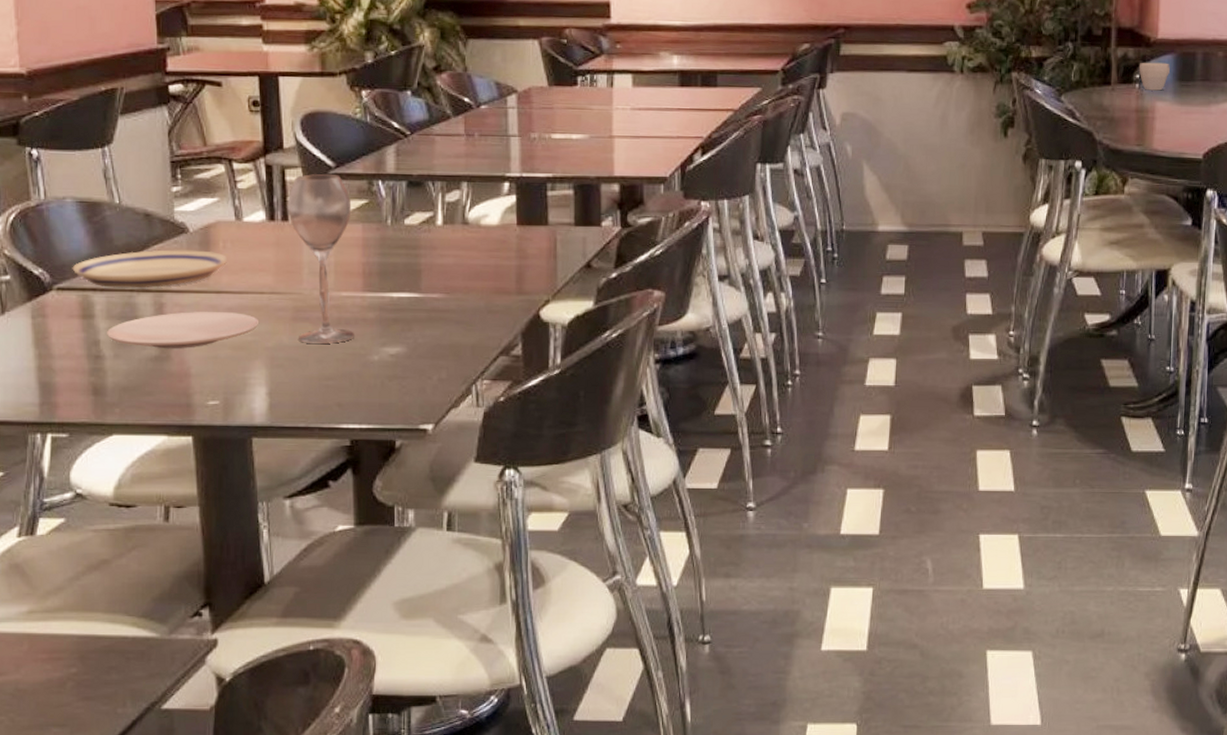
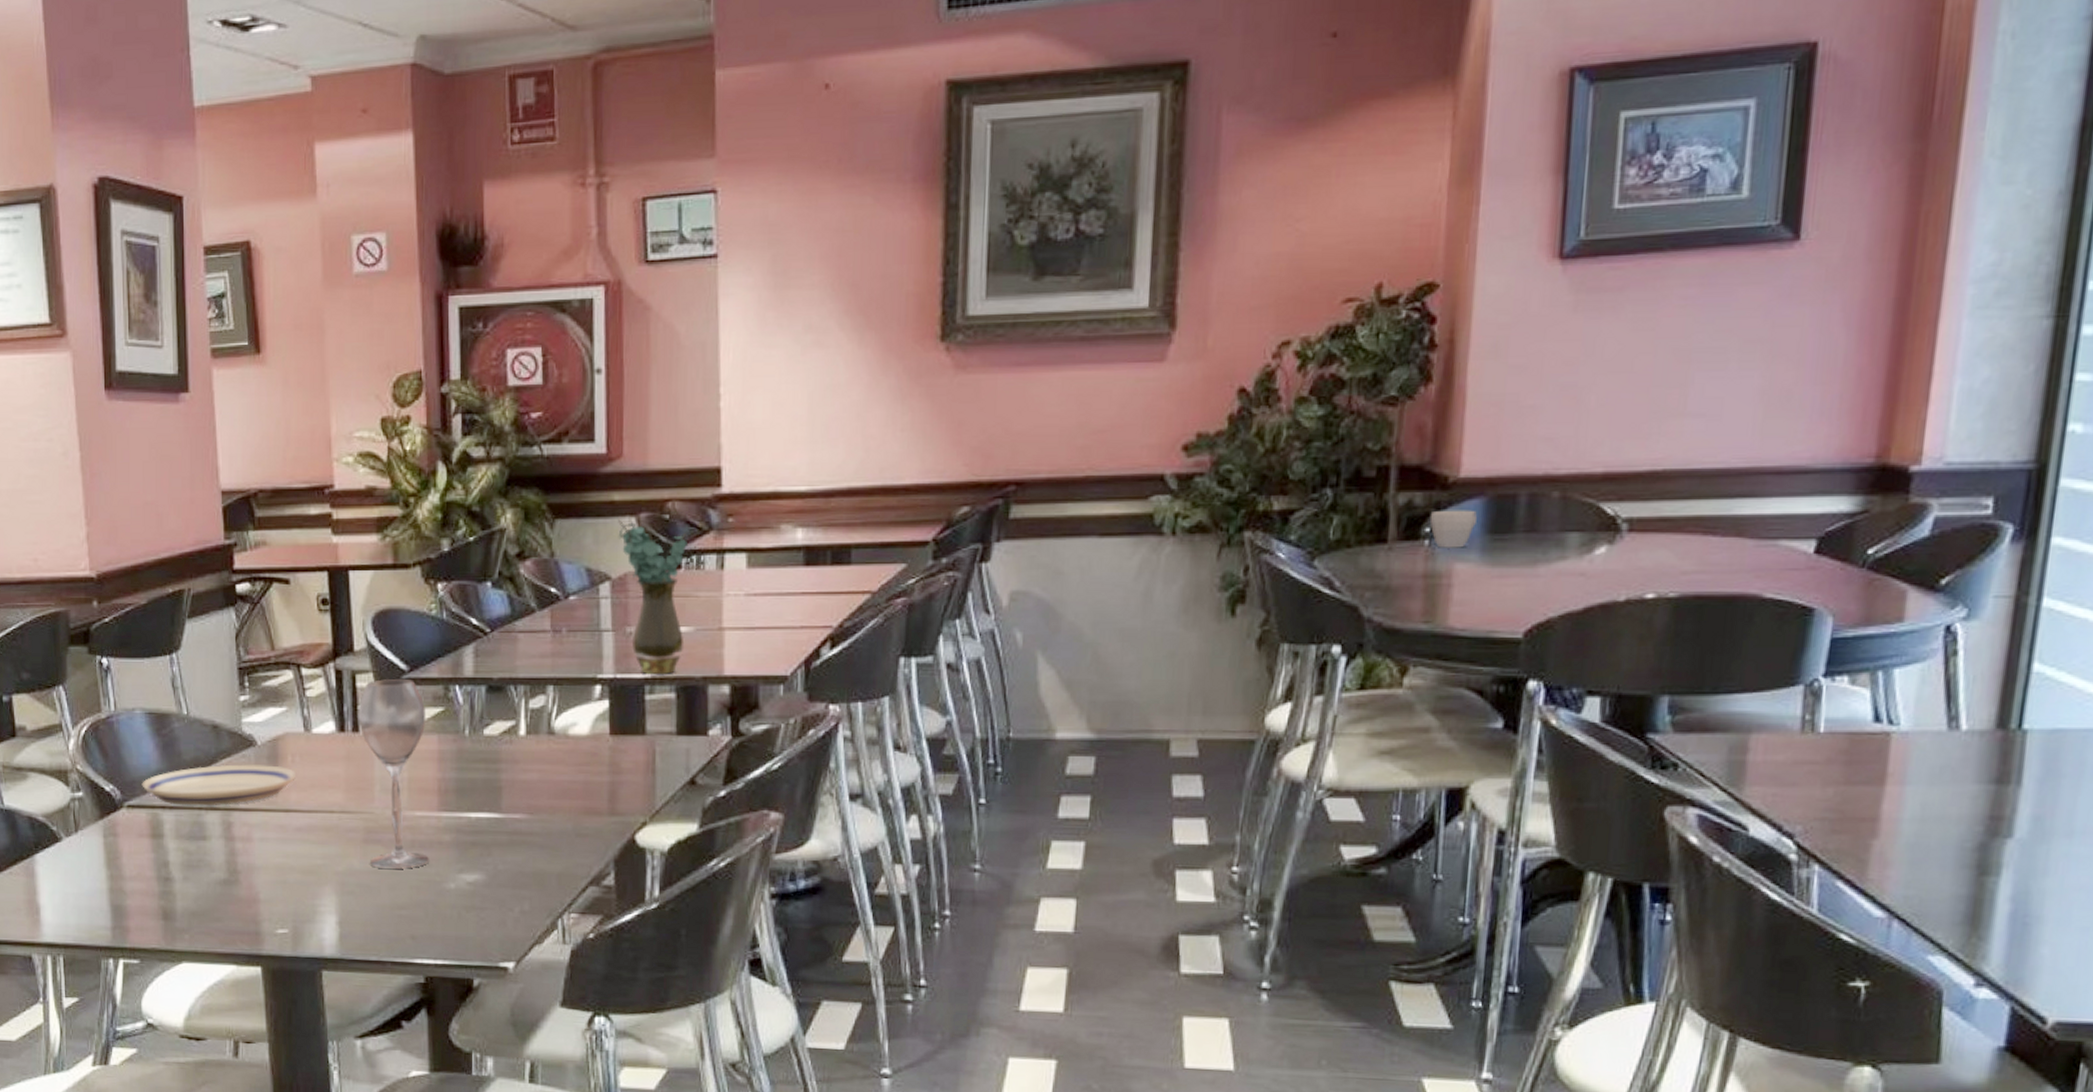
plate: present [107,311,260,349] -> none [176,831,329,872]
vase: none [523,41,582,174] -> present [618,519,687,674]

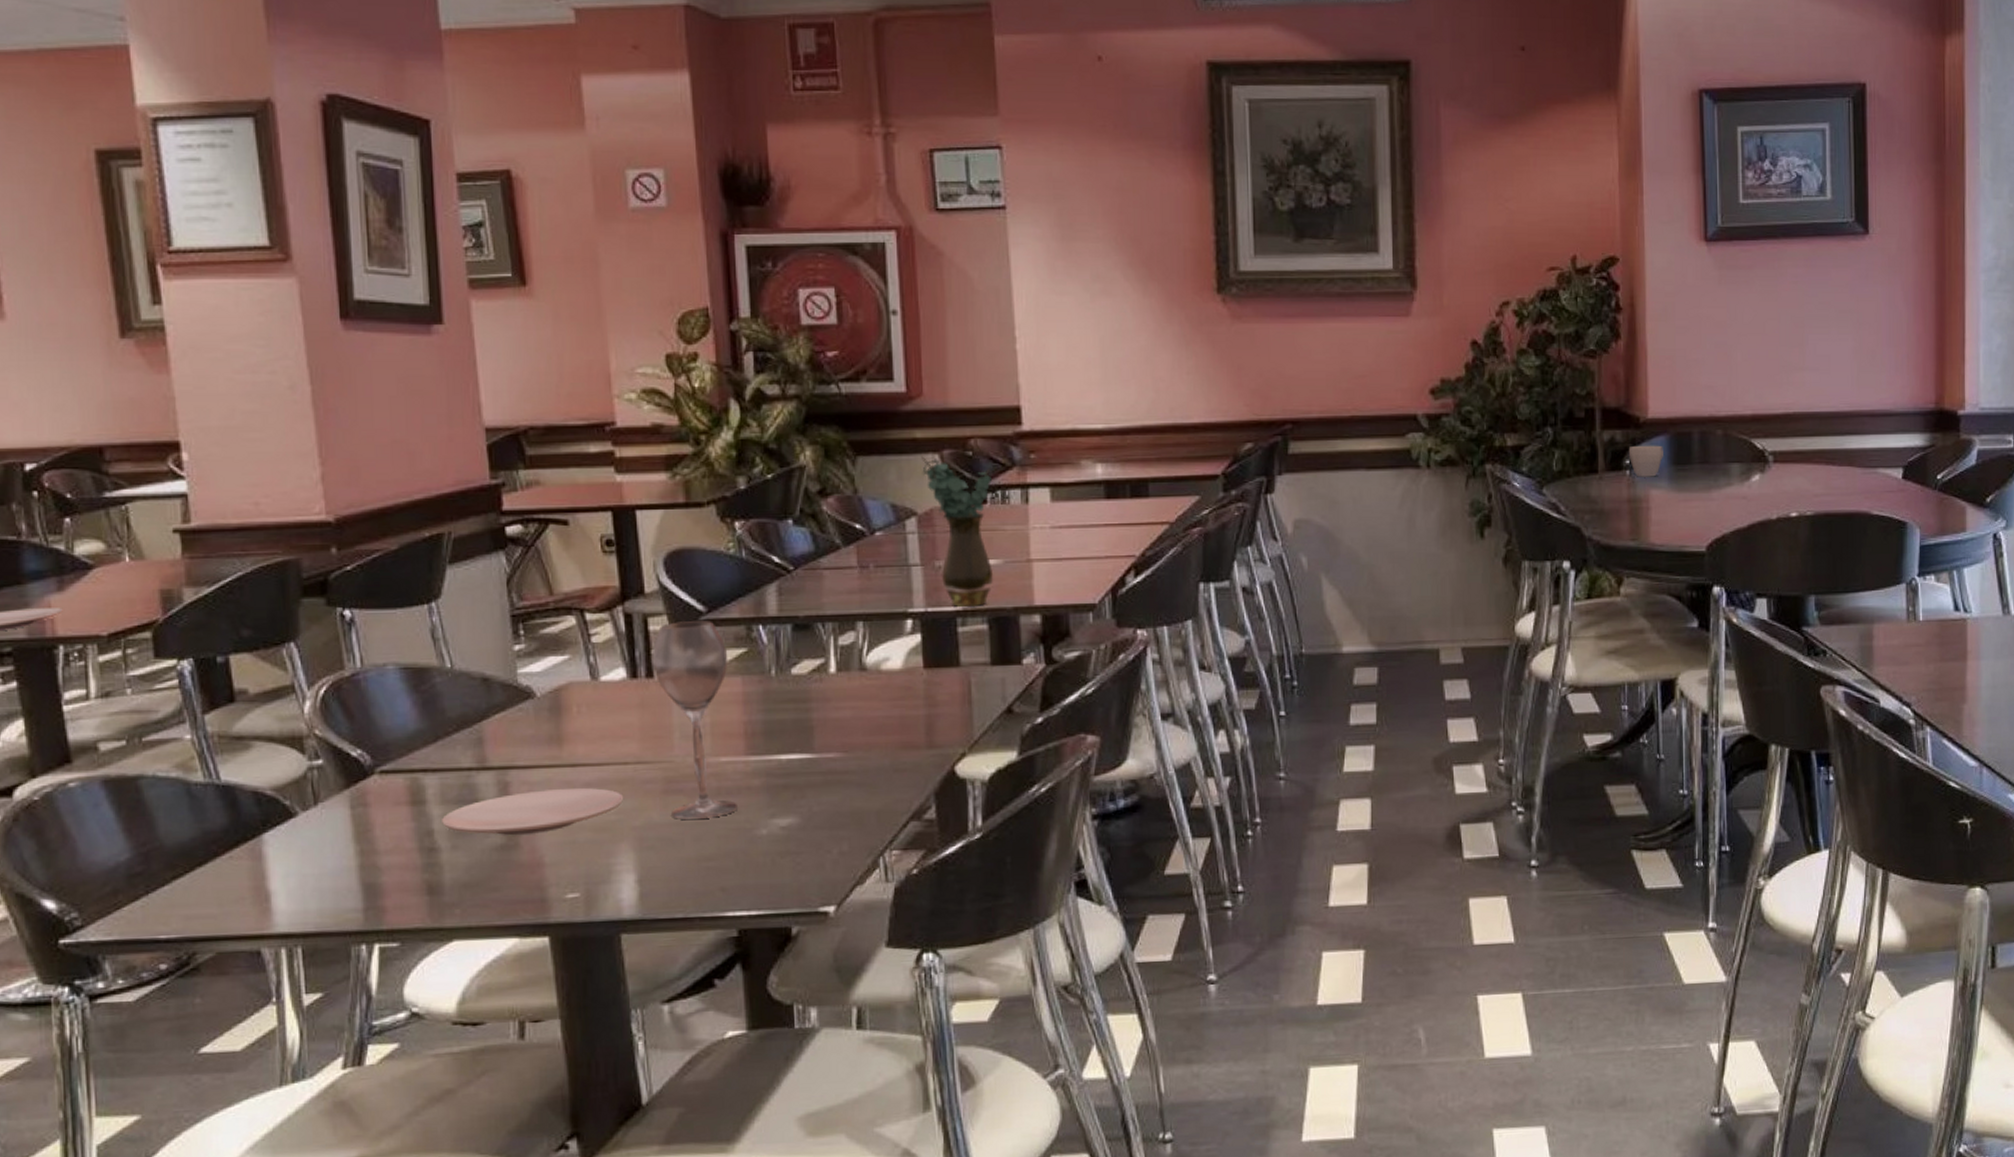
plate: present [142,764,297,806] -> none [397,717,584,767]
plate: none [176,831,329,872] -> present [442,787,624,836]

